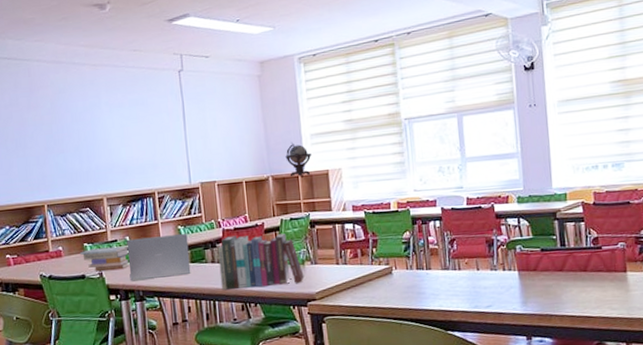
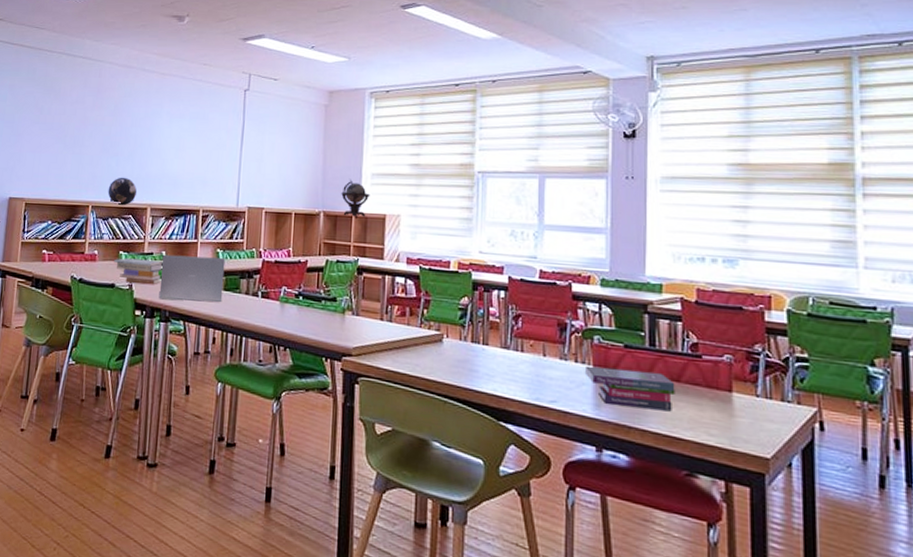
globe: none [60,172,90,201] -> present [108,177,137,206]
books: present [217,233,304,290] -> none [251,268,343,334]
books: none [511,266,584,300] -> present [584,365,675,412]

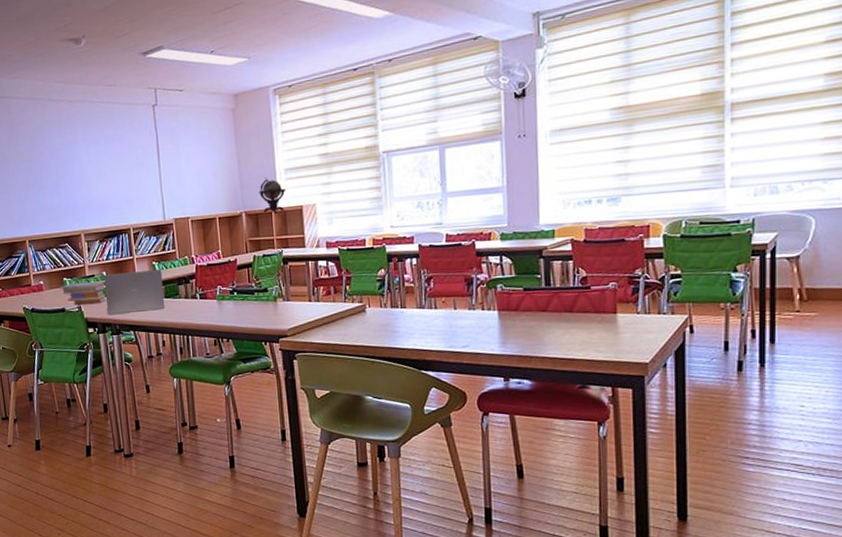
globe: present [108,177,137,206] -> none [40,208,68,237]
books: present [584,365,675,412] -> none [490,307,569,341]

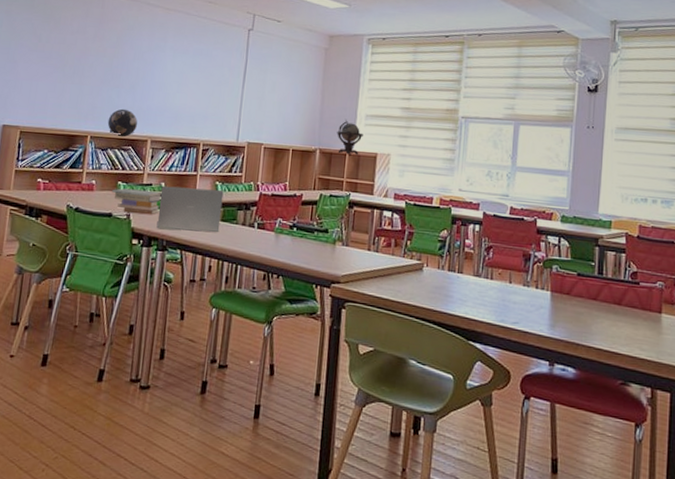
globe: none [40,208,68,237] -> present [107,108,137,138]

